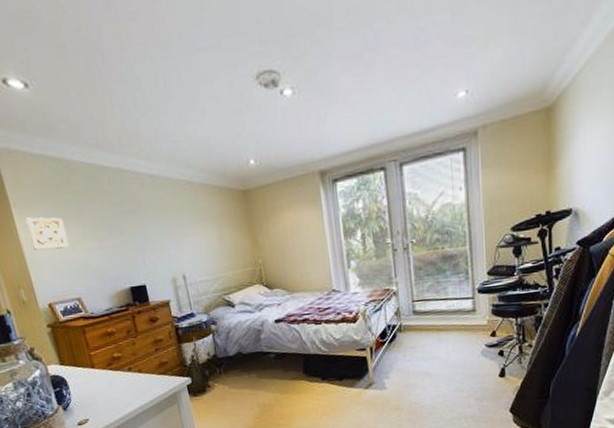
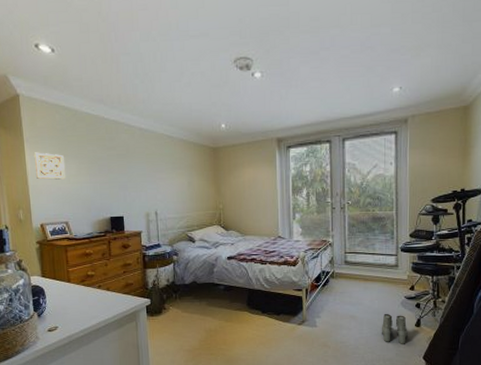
boots: none [460,366,491,399] -> present [381,314,408,344]

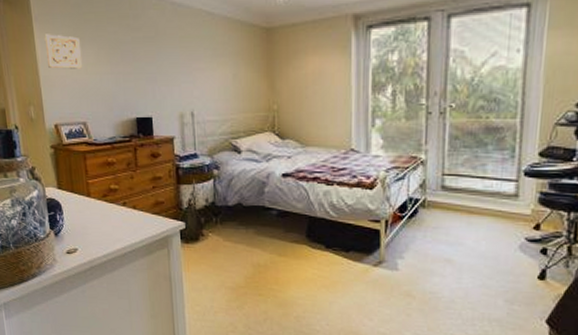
boots: present [381,314,408,344] -> none [488,260,526,302]

